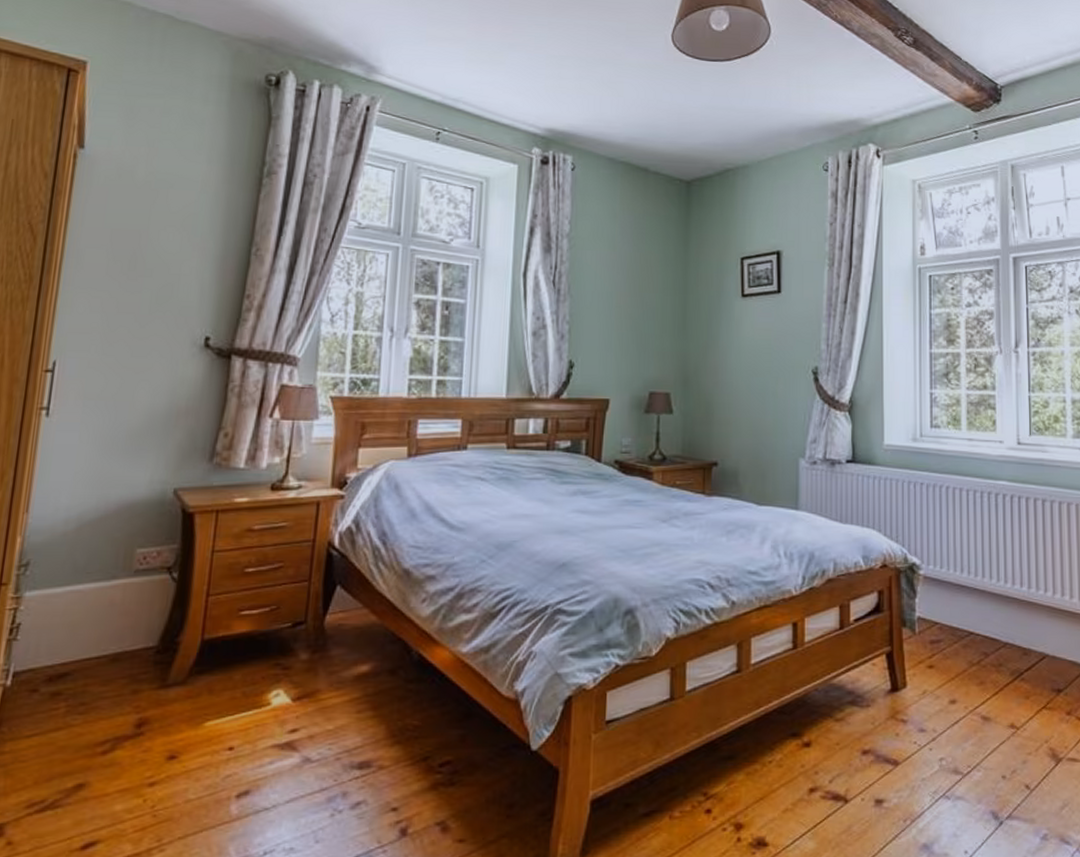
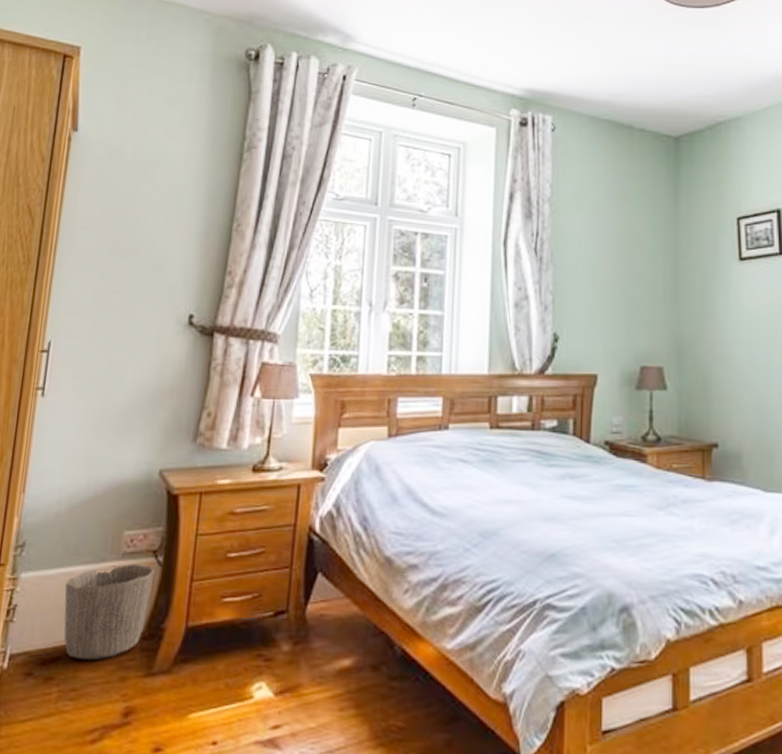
waste basket: none [72,581,169,675] -> present [64,564,155,661]

